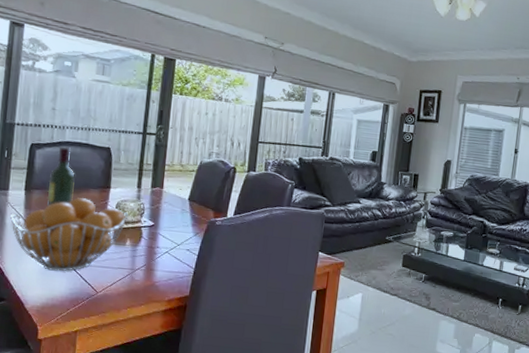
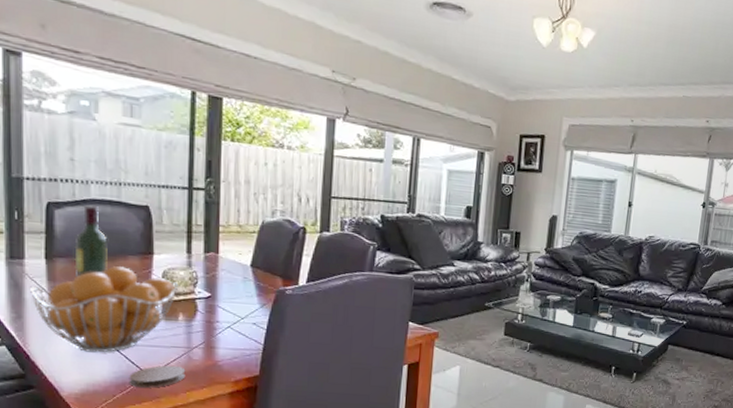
coaster: none [81,284,128,304] -> present [129,365,186,388]

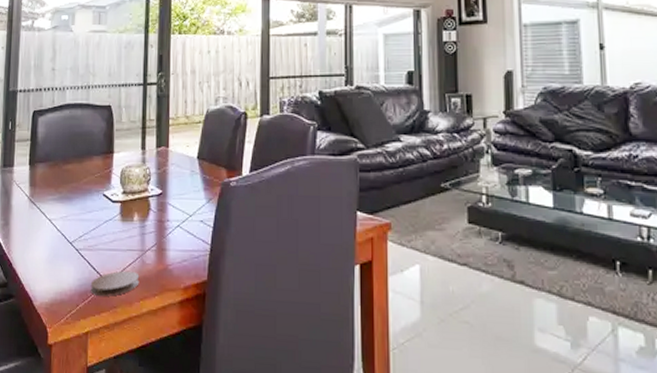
fruit basket: present [30,266,178,353] -> none [16,168,133,259]
wine bottle: present [74,205,107,278] -> none [51,109,77,182]

